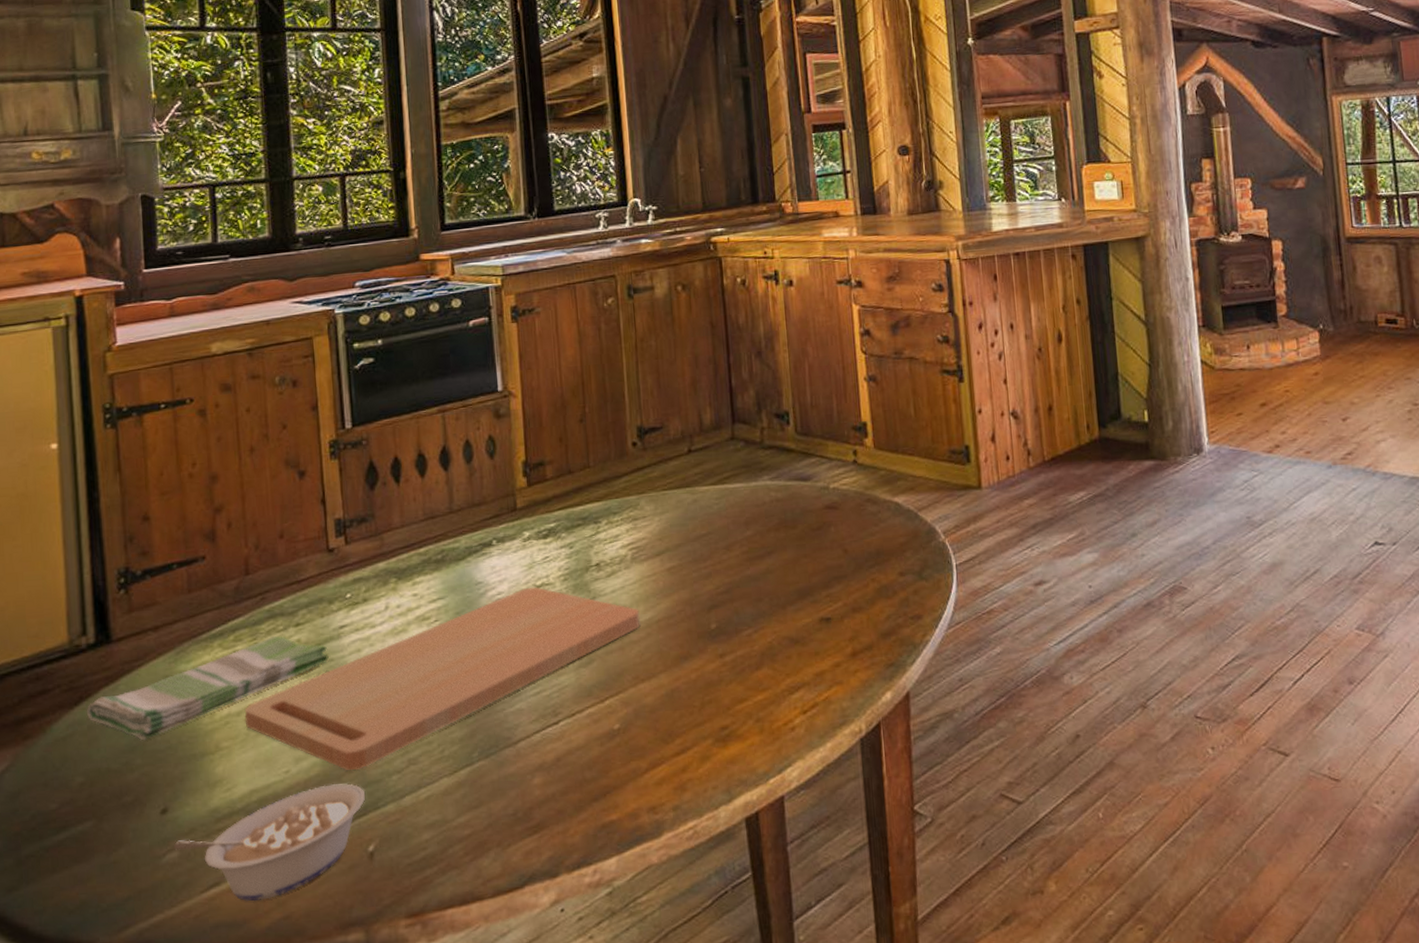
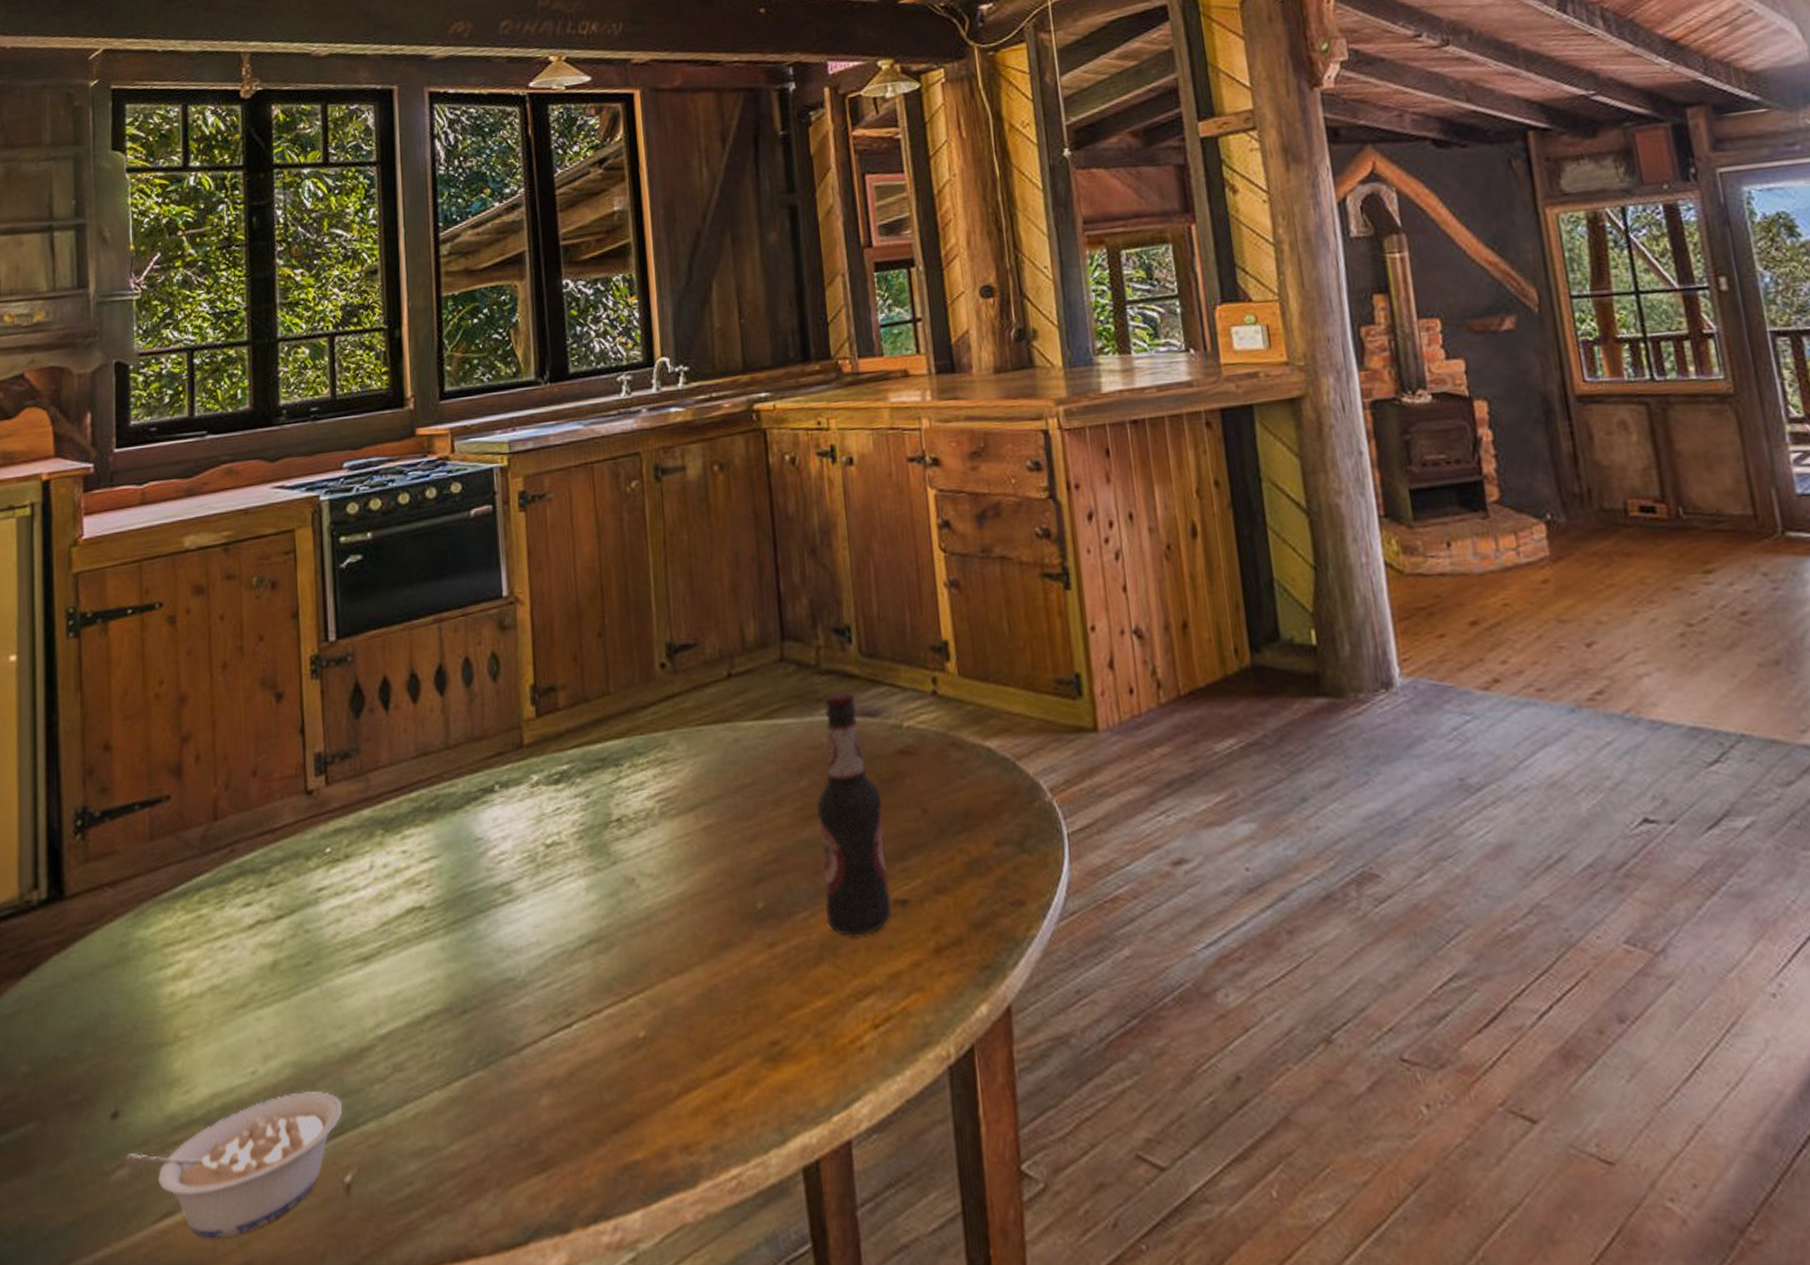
dish towel: present [87,635,329,741] -> none [35,897,304,1024]
cutting board: present [244,586,640,771] -> none [207,846,671,1076]
bottle: none [760,462,818,647] -> present [817,691,892,936]

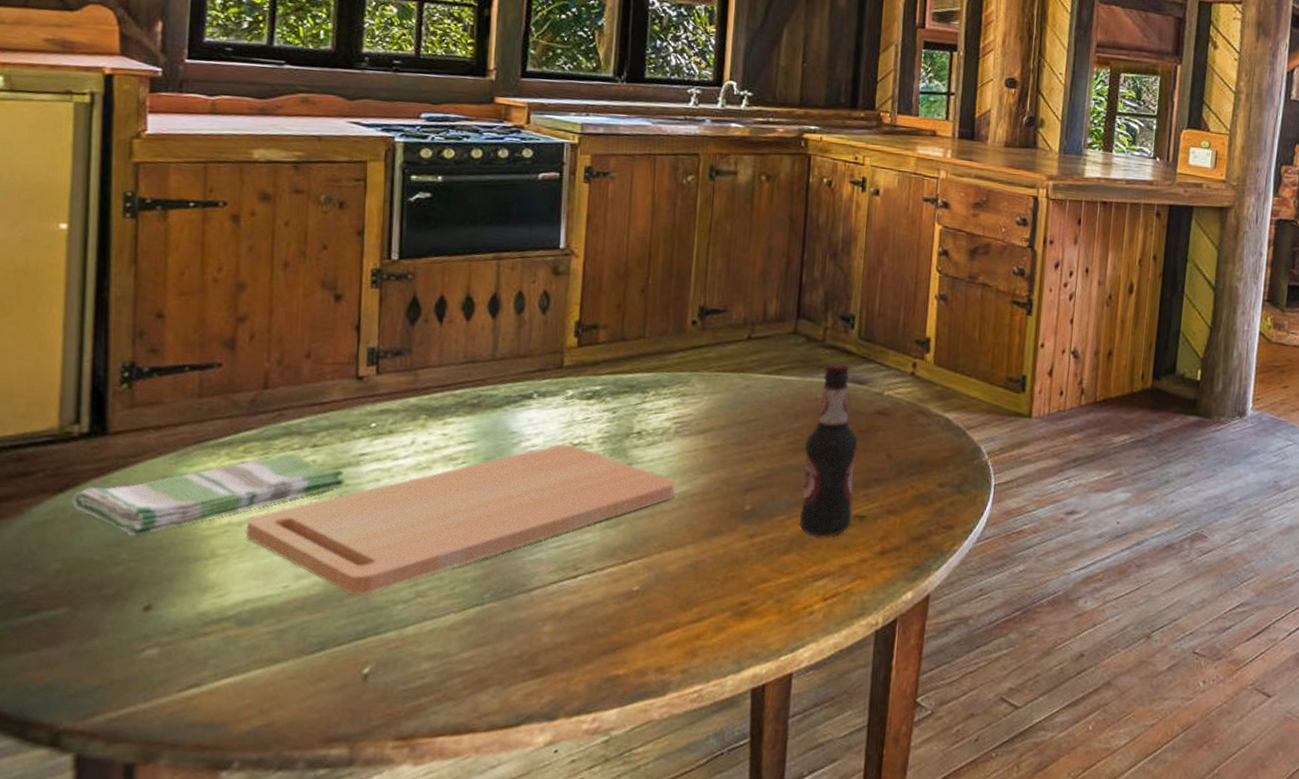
dish towel: none [35,897,304,1024] -> present [72,452,344,537]
legume: present [123,1092,343,1239] -> none [153,604,367,706]
cutting board: none [207,846,671,1076] -> present [246,444,675,595]

